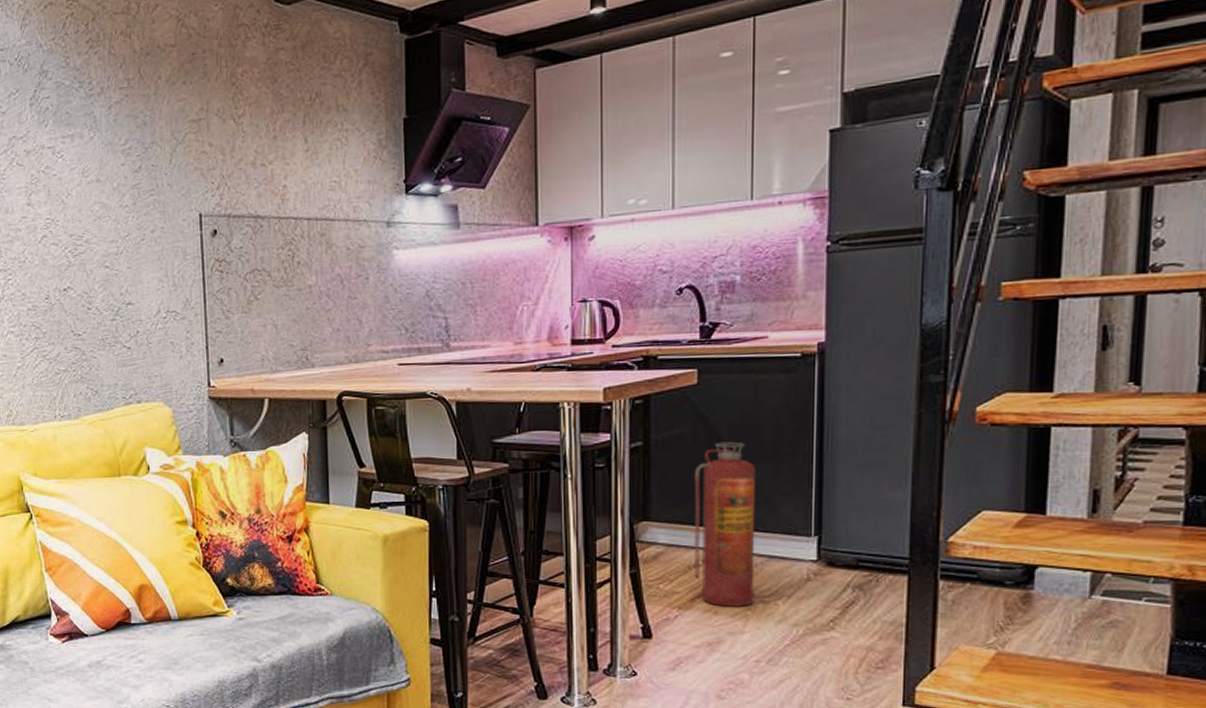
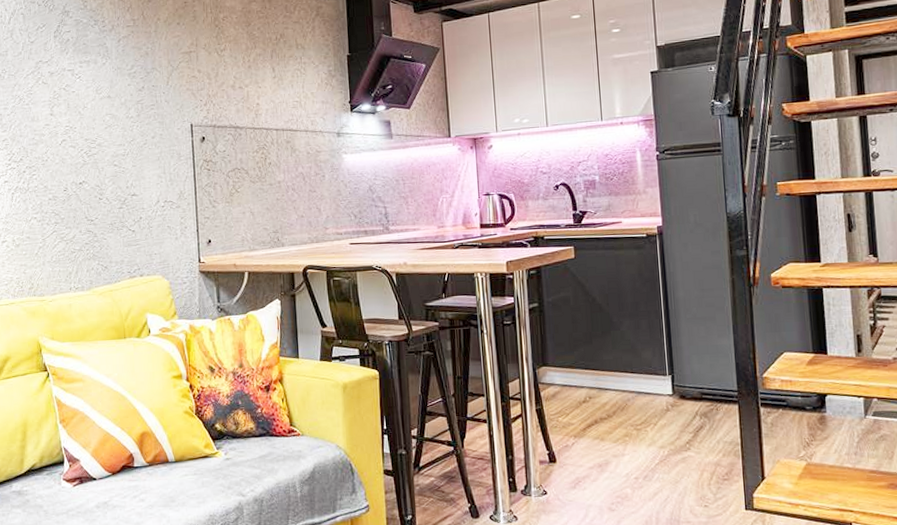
fire extinguisher: present [693,441,756,607] -> none [577,302,630,434]

